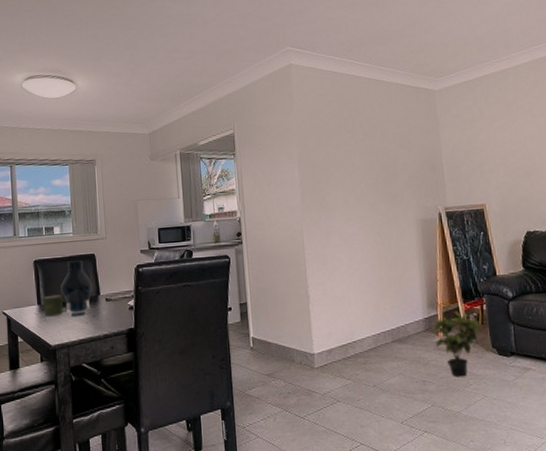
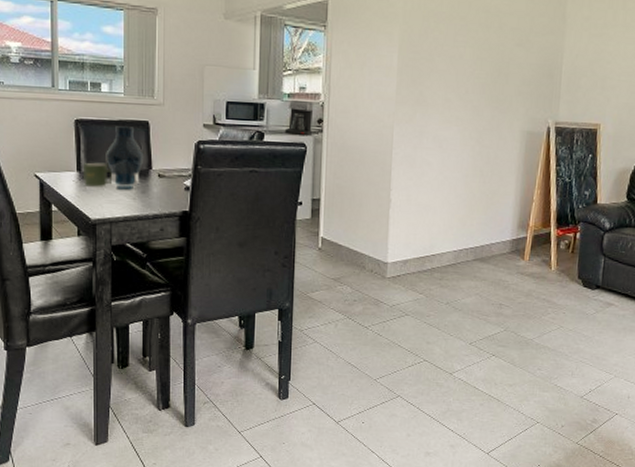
coffee maker: none [210,219,233,249] -> present [285,99,314,136]
potted plant: present [431,310,482,377] -> none [517,235,571,305]

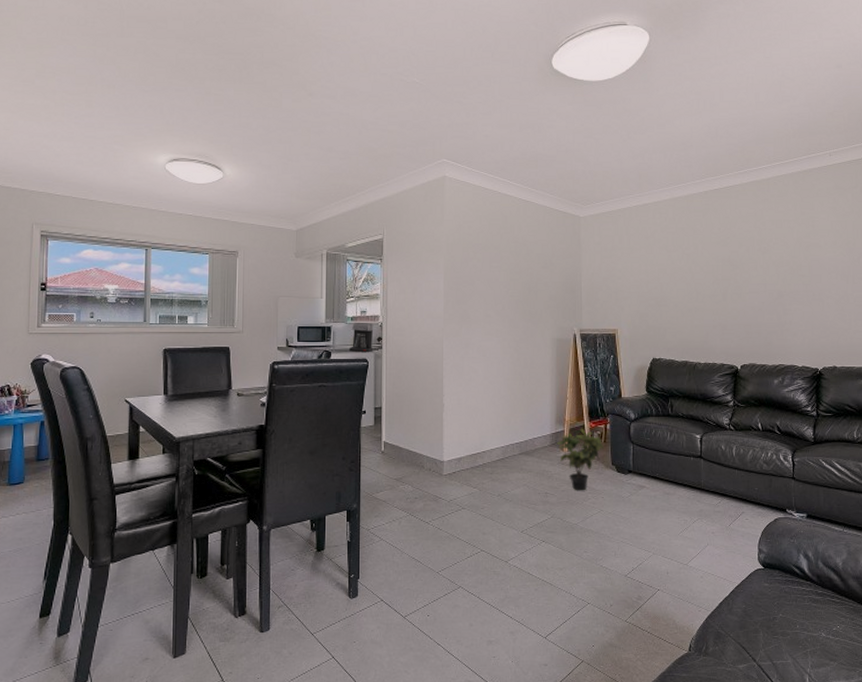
mug: present [83,162,111,188] -> none [170,386,195,409]
vase: present [106,126,144,191] -> none [190,353,225,410]
potted plant: none [517,235,571,305] -> present [557,428,603,491]

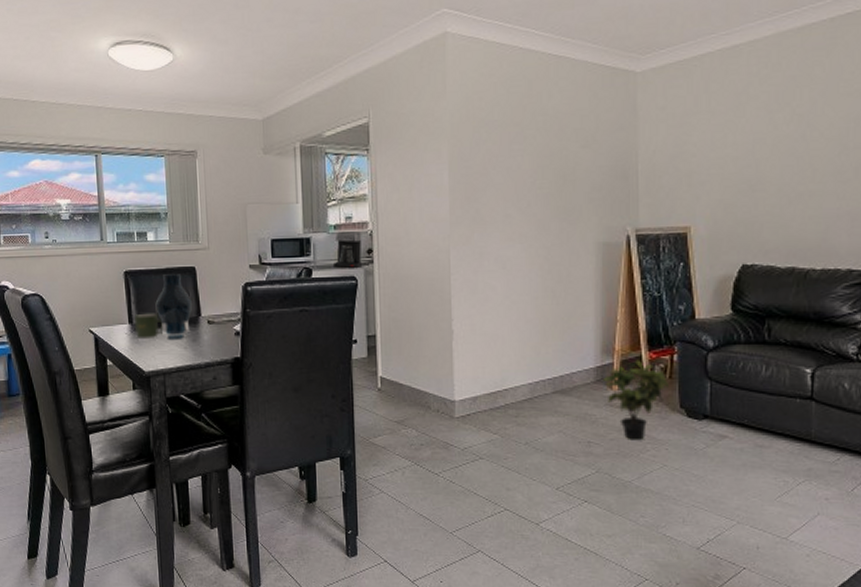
mug: none [170,386,195,409] -> present [135,313,162,340]
vase: none [190,353,225,410] -> present [155,274,193,341]

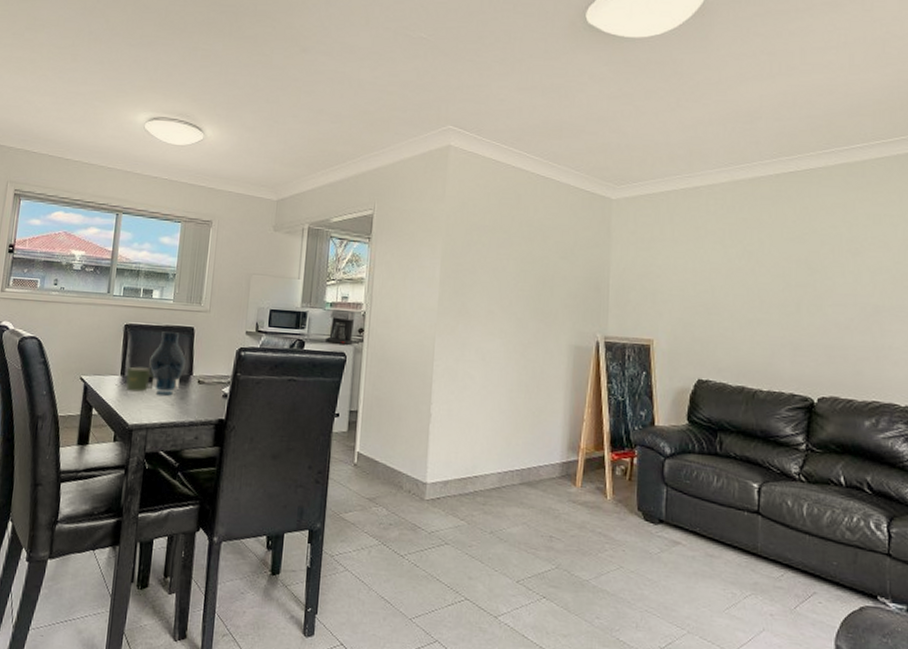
potted plant: present [603,360,668,441] -> none [568,459,628,539]

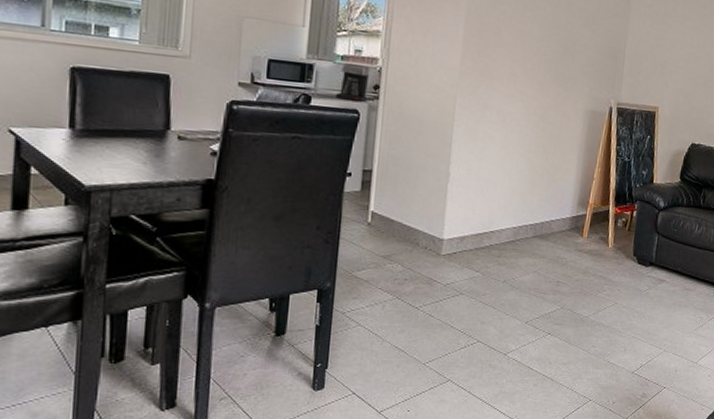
mug: present [126,366,153,393] -> none [77,118,116,149]
vase: present [149,331,187,397] -> none [109,78,161,154]

